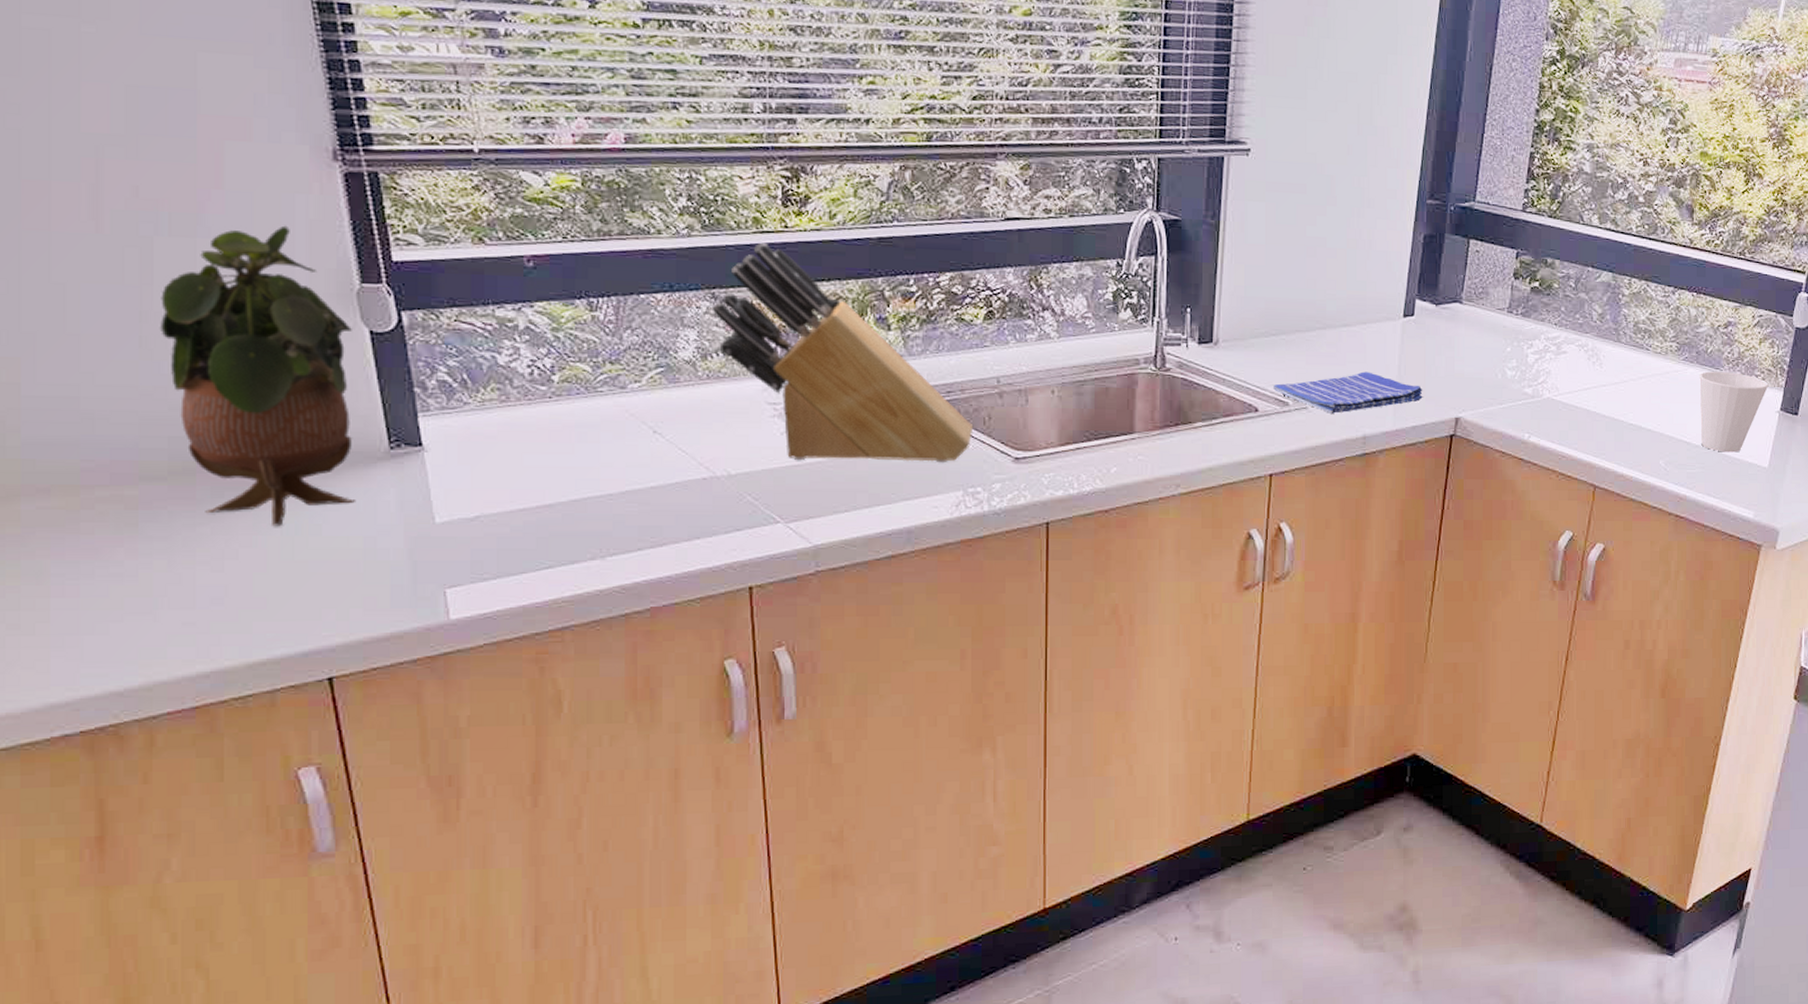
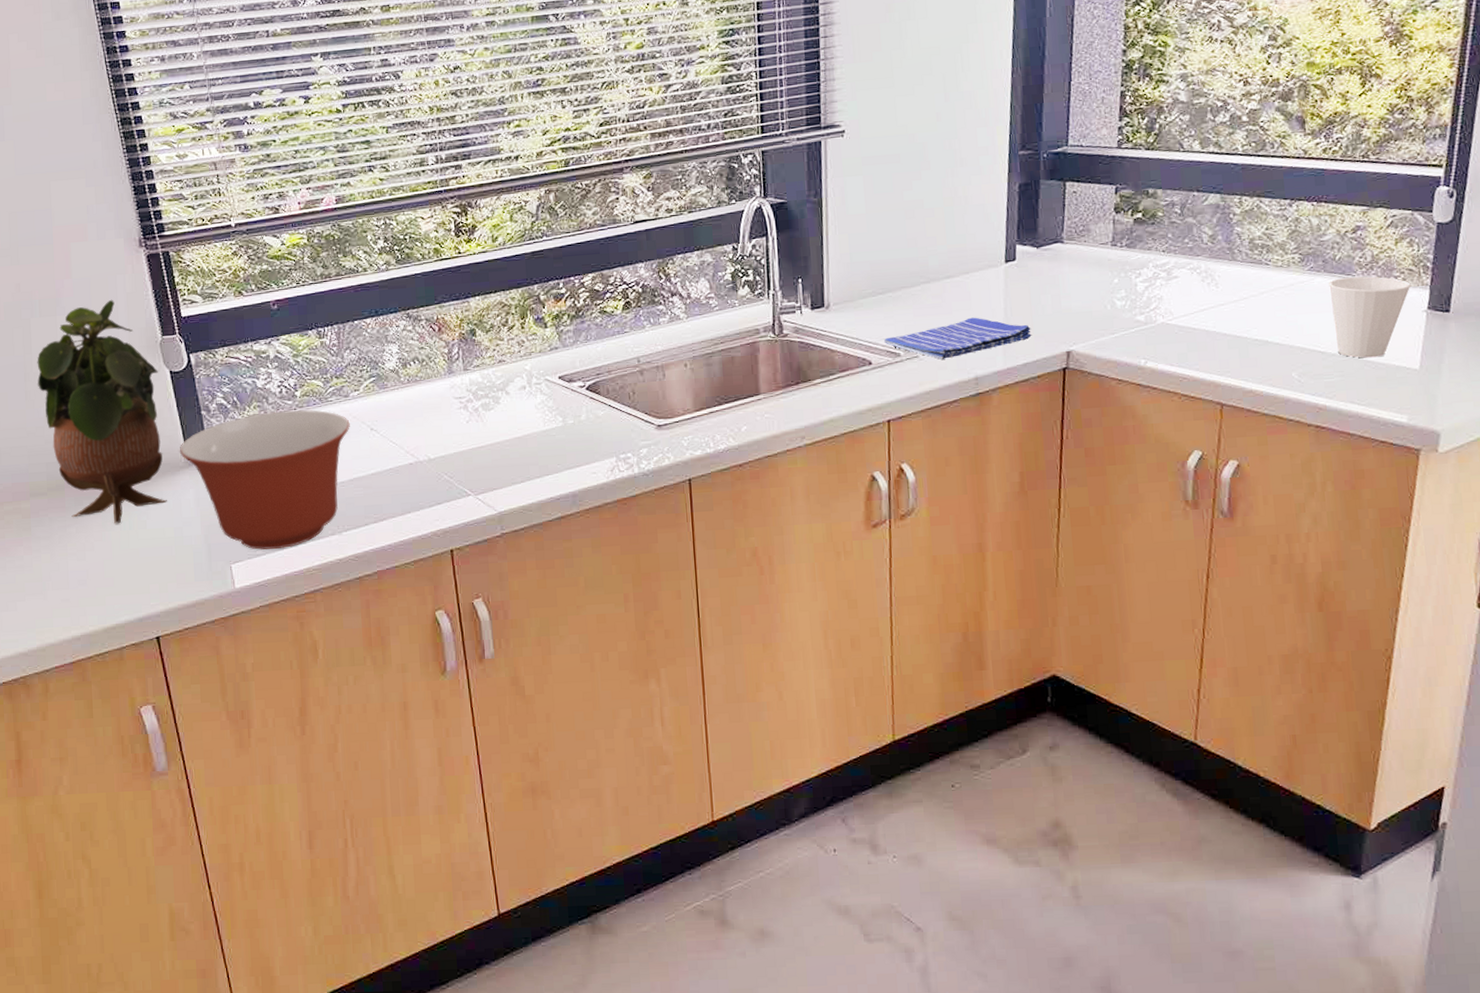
mixing bowl: none [377,397,626,572] -> present [179,410,350,550]
knife block: present [711,242,974,463] -> none [407,268,621,442]

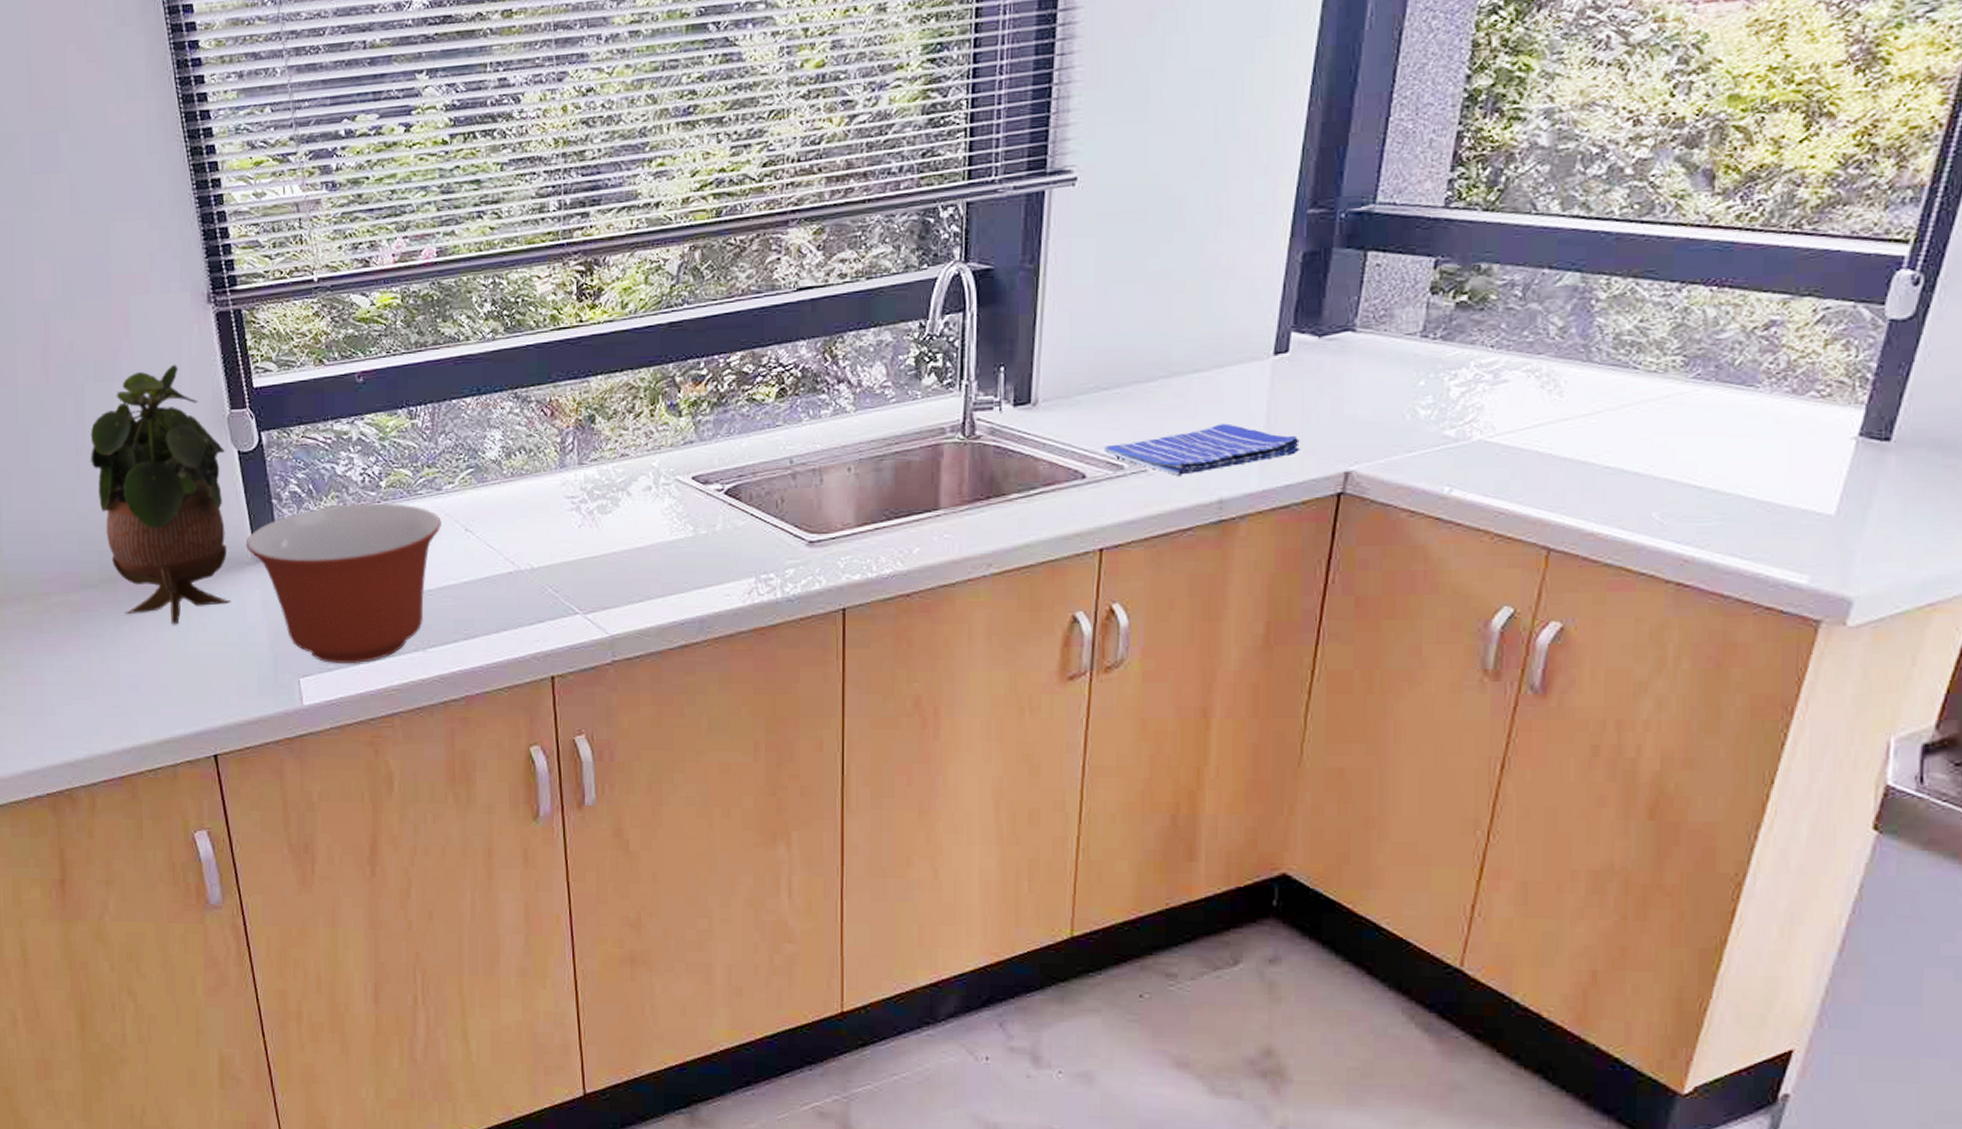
cup: present [1329,276,1411,358] -> none [1720,389,1839,498]

